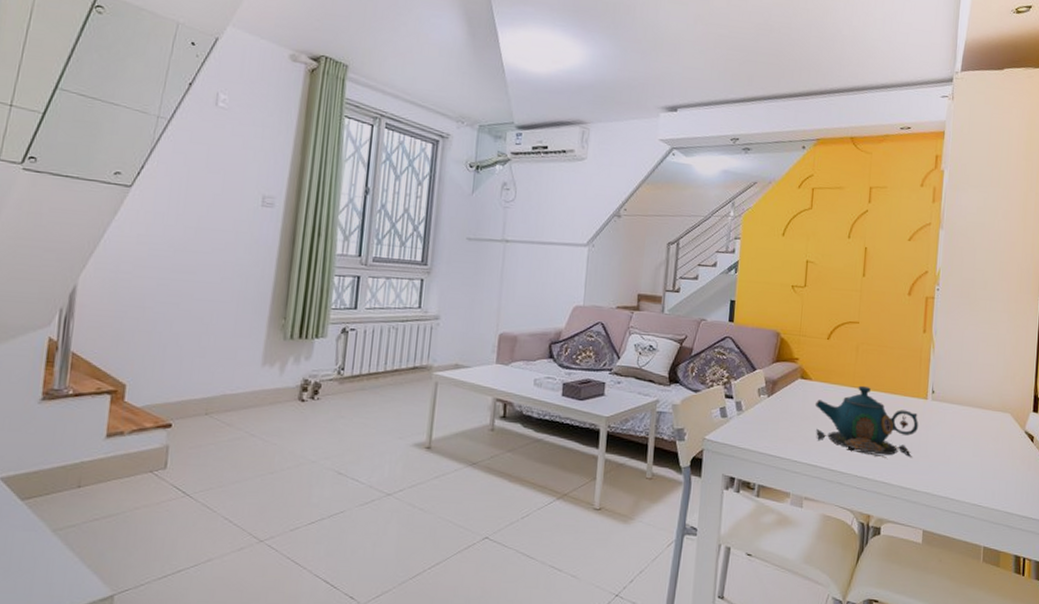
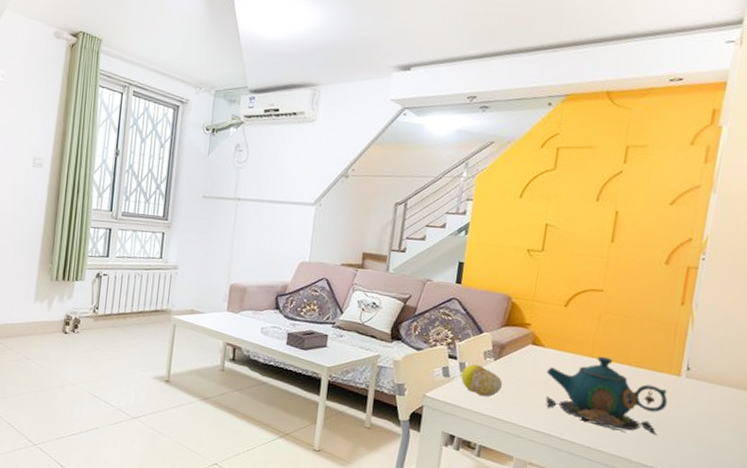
fruit: none [738,402,777,435] -> present [461,364,503,397]

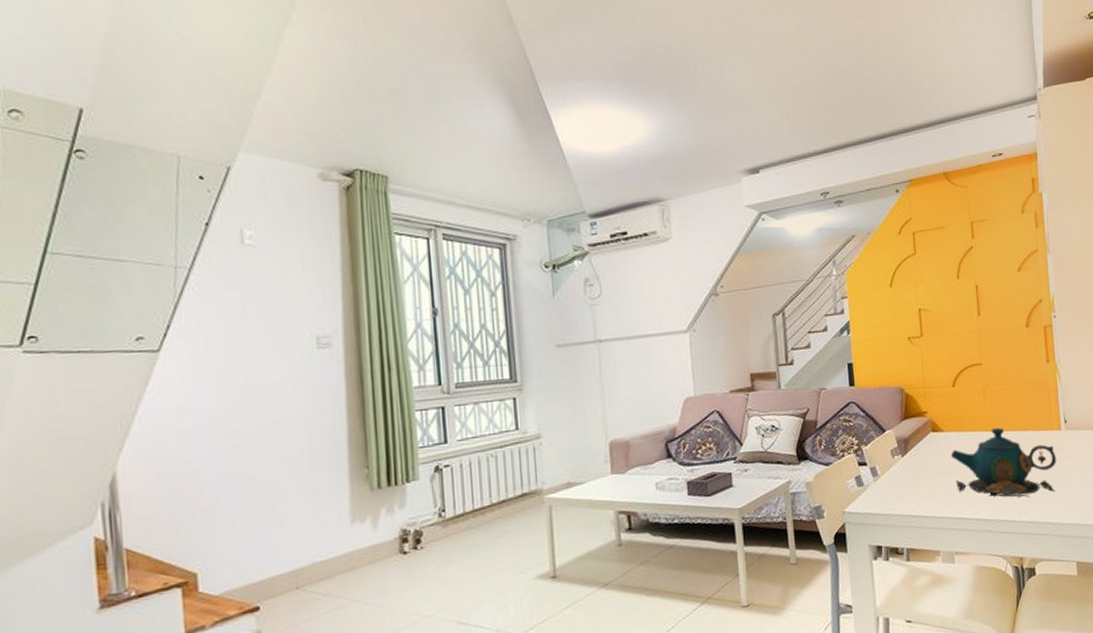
fruit: present [461,364,503,397] -> none [874,465,915,498]

